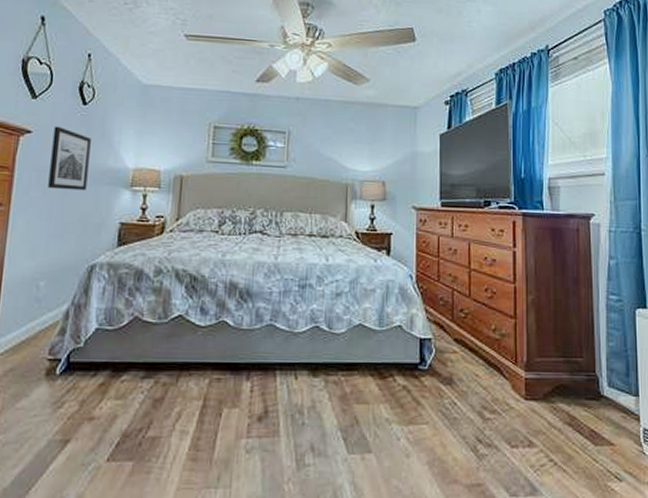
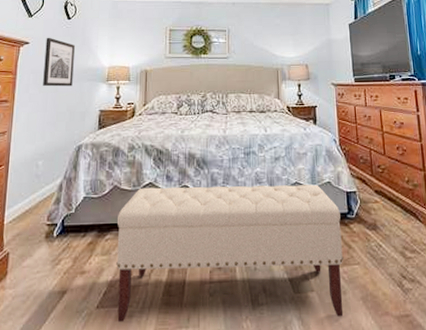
bench: none [131,321,411,484] -> present [116,184,344,323]

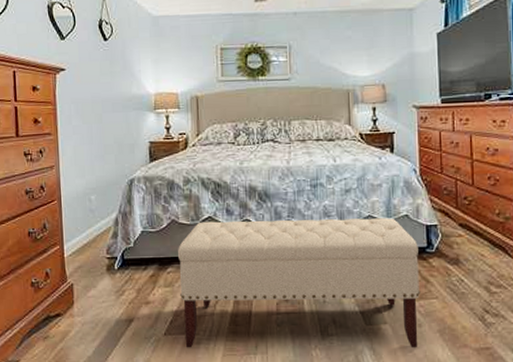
wall art: present [43,37,75,87] -> none [83,62,118,118]

